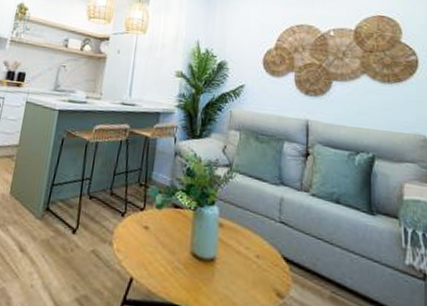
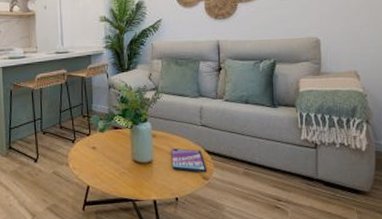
video game case: none [239,246,283,287] -> present [171,148,207,172]

